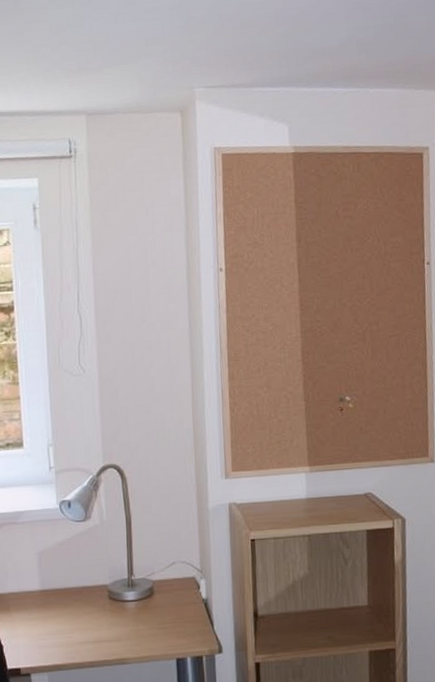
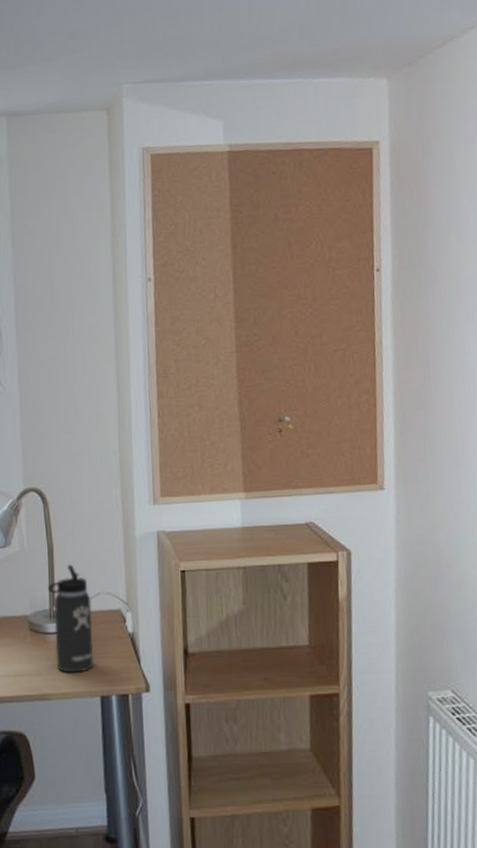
thermos bottle: none [126,536,169,638] -> present [48,564,93,673]

